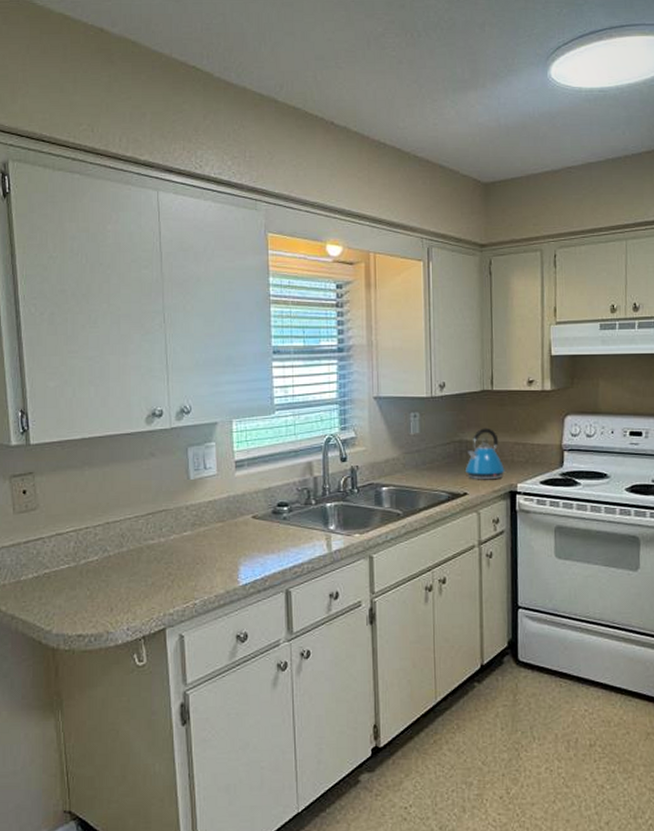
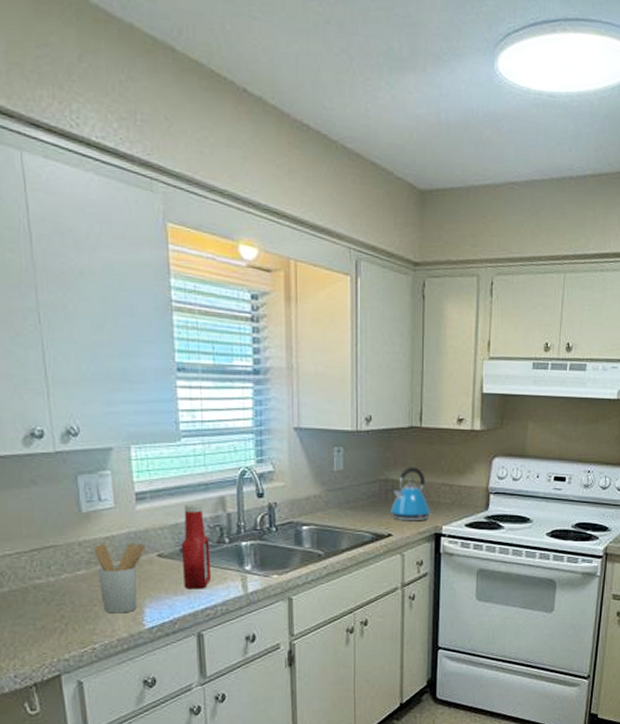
utensil holder: none [198,505,242,571] -> present [94,542,146,614]
ketchup bottle: none [273,470,298,548] -> present [181,504,211,589]

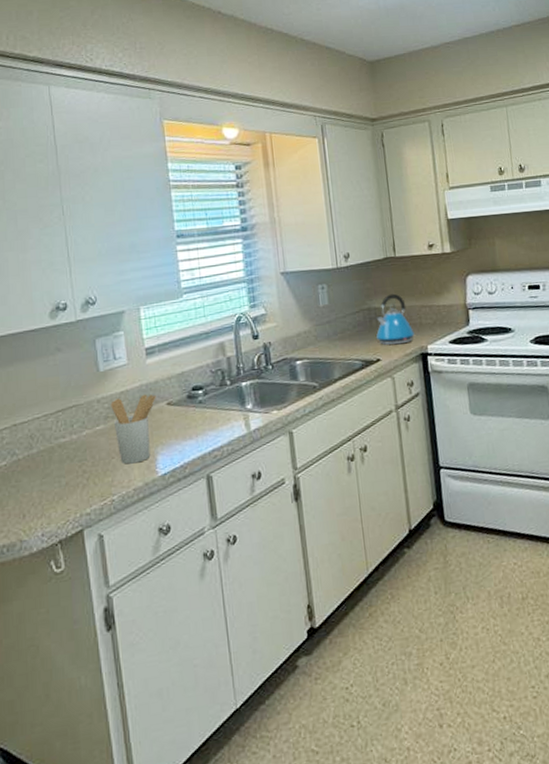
ketchup bottle: present [181,504,211,589] -> none [187,352,216,433]

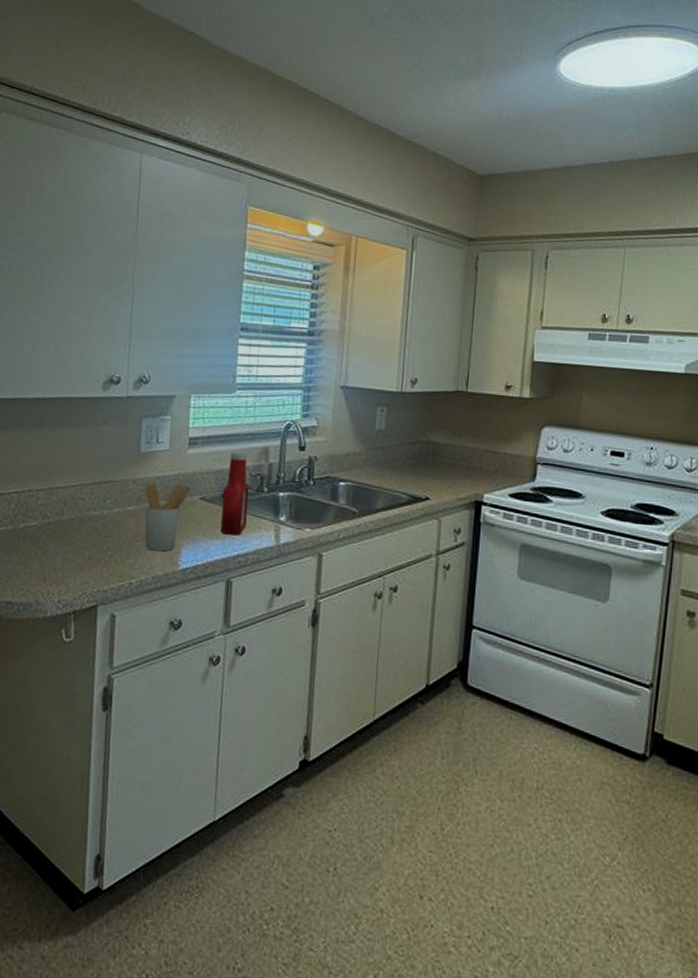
ketchup bottle: none [187,352,216,433] -> present [220,452,250,536]
kettle: present [376,293,415,345] -> none [430,430,472,487]

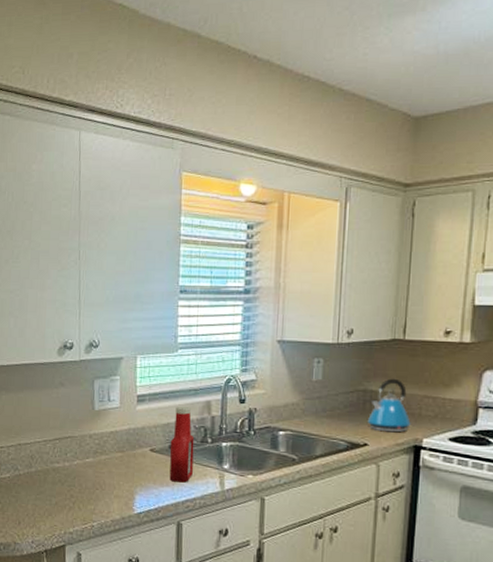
utensil holder: present [144,482,191,552] -> none [100,437,141,498]
kettle: none [430,430,472,487] -> present [368,378,411,433]

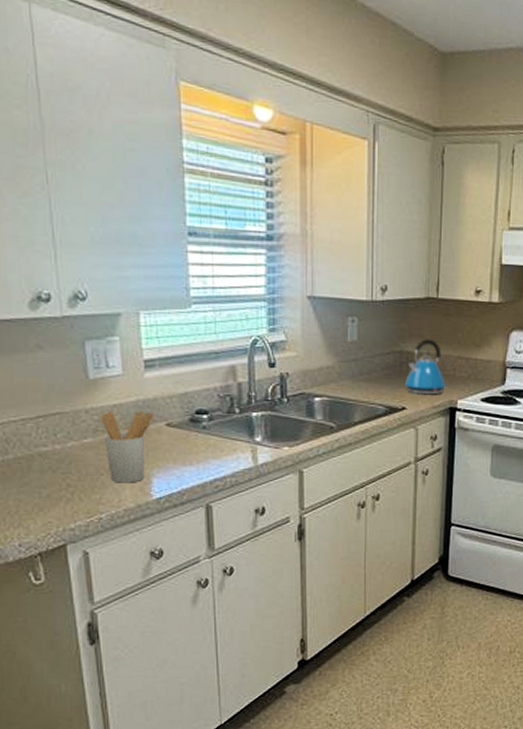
utensil holder: none [100,437,141,498] -> present [101,410,154,483]
ketchup bottle: present [169,407,195,483] -> none [190,373,220,460]

